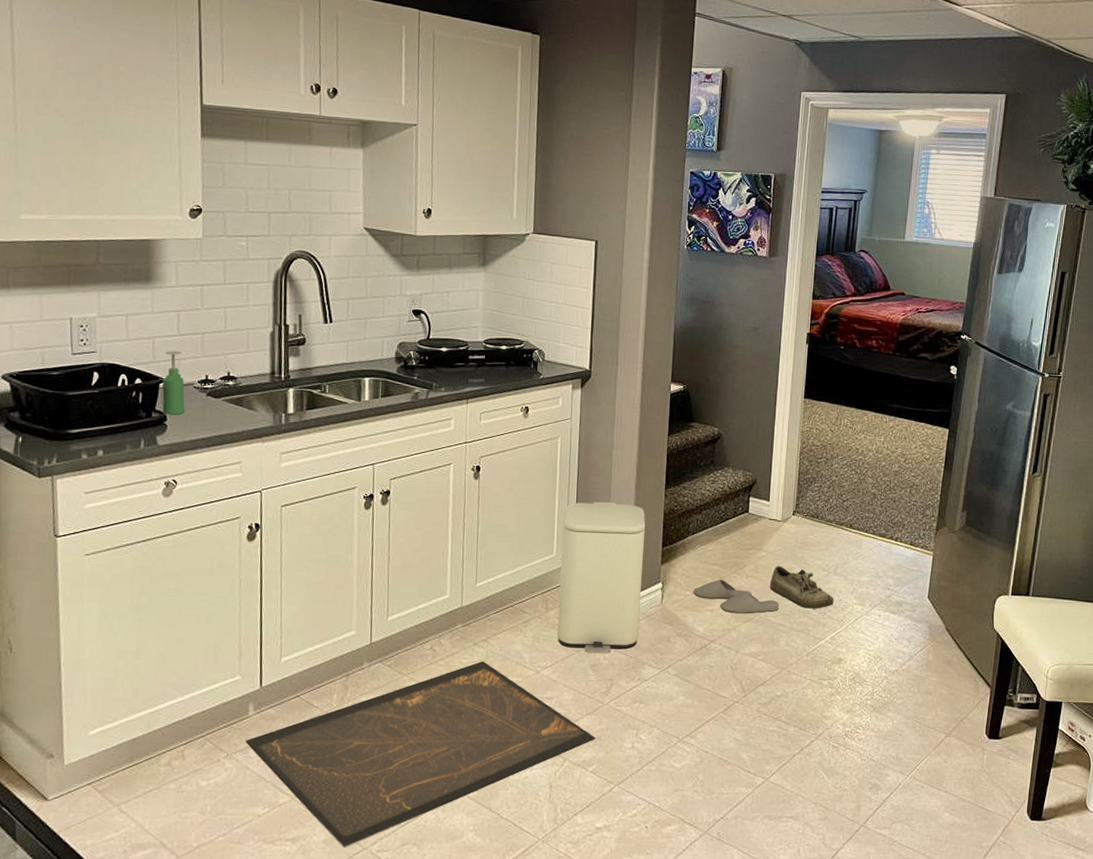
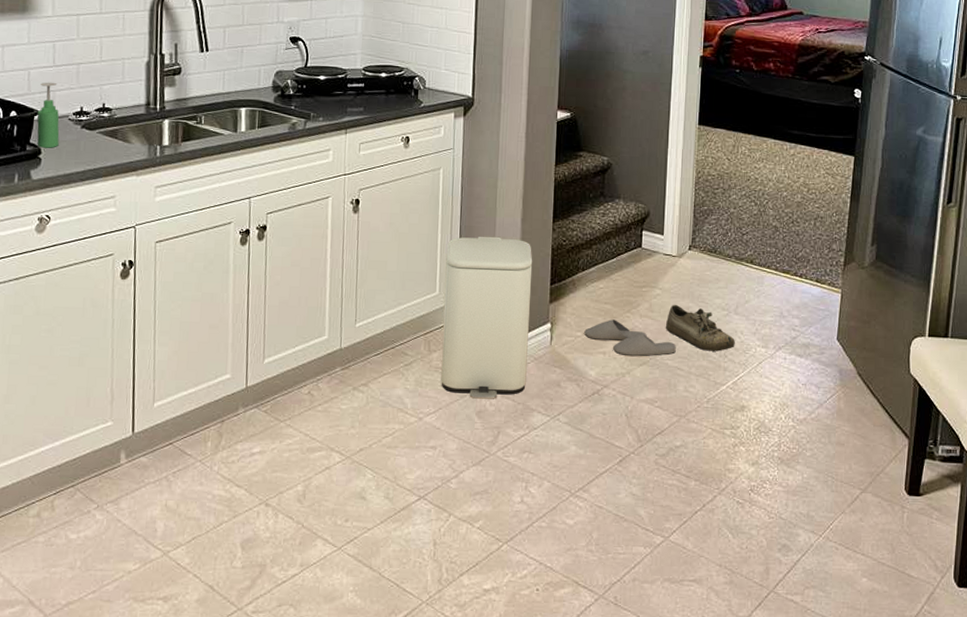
doormat: present [246,661,596,847] -> none [117,407,482,608]

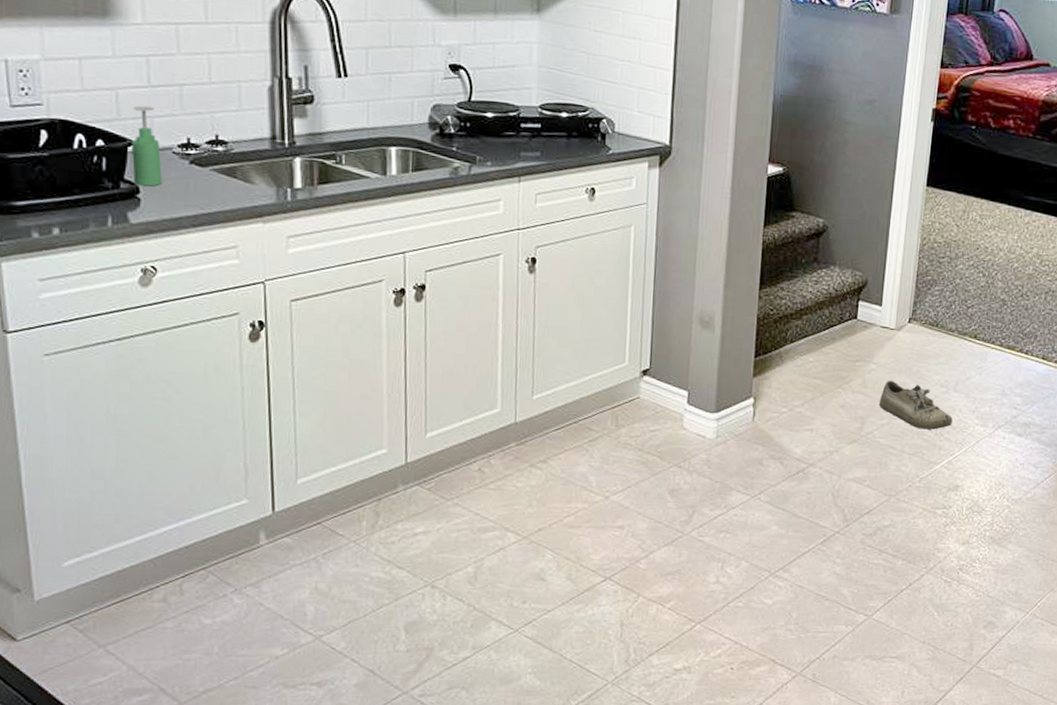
pedal bin: present [441,236,533,399] -> none [630,302,736,478]
slippers: present [584,319,676,357] -> none [790,395,890,435]

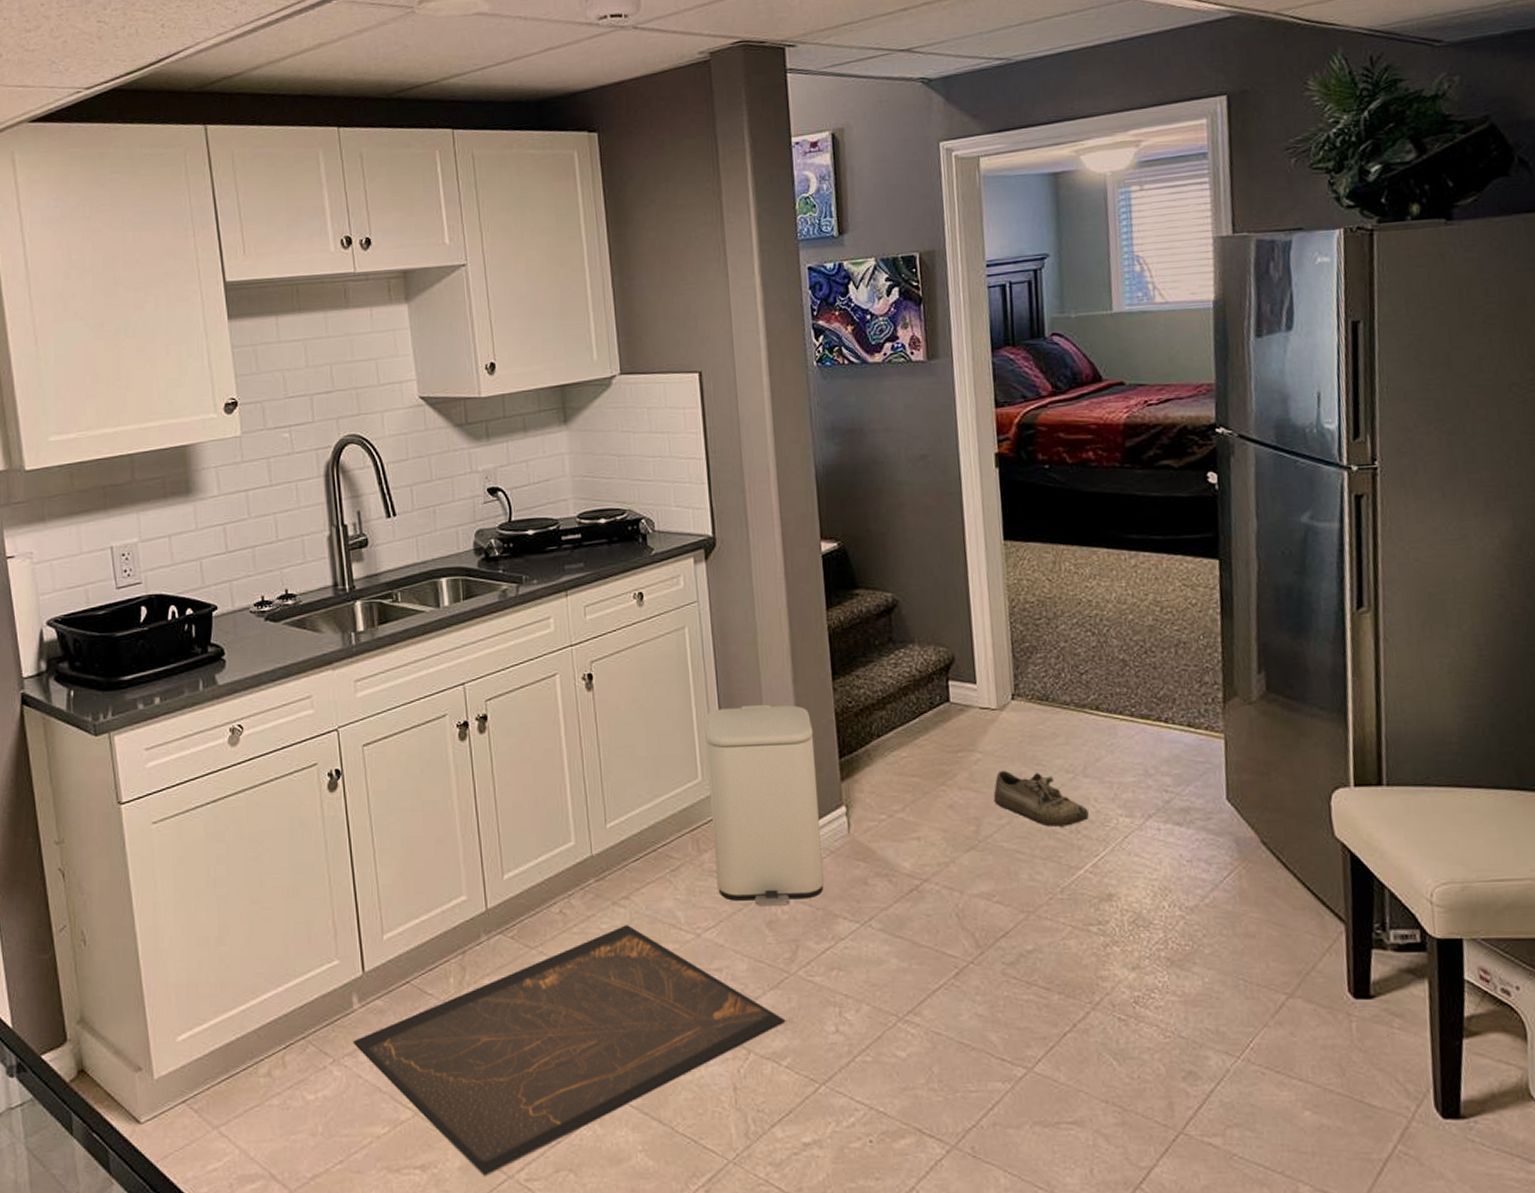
soap dispenser: present [131,105,162,187] -> none [215,571,243,648]
doormat: none [257,485,675,692] -> present [353,925,786,1176]
pedal bin: none [630,302,736,478] -> present [704,704,824,906]

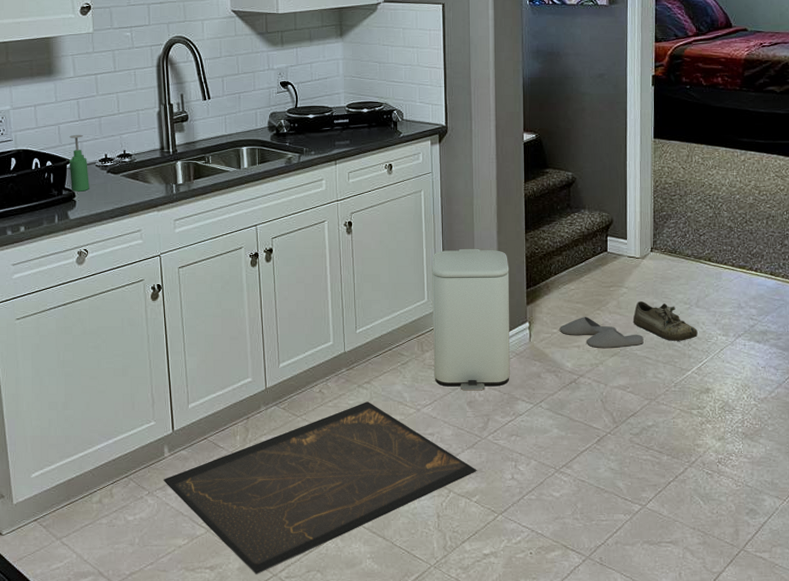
soap dispenser: none [215,571,243,648] -> present [69,134,89,192]
slippers: none [890,795,1012,841] -> present [559,317,644,349]

